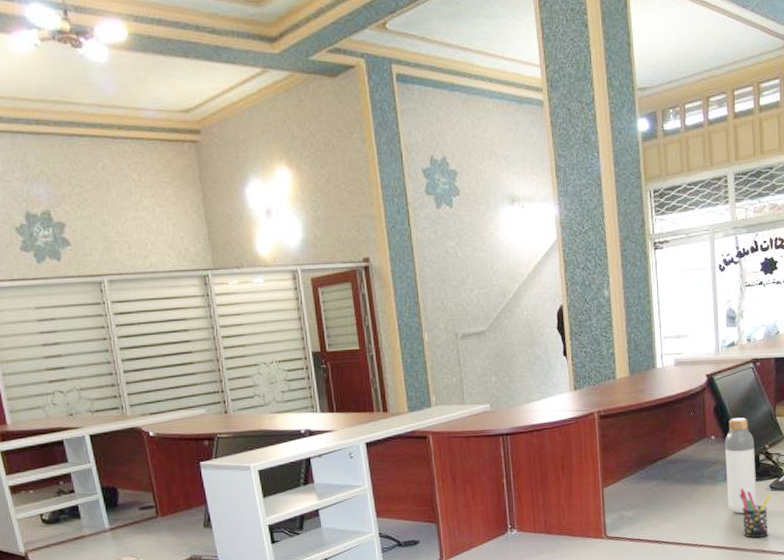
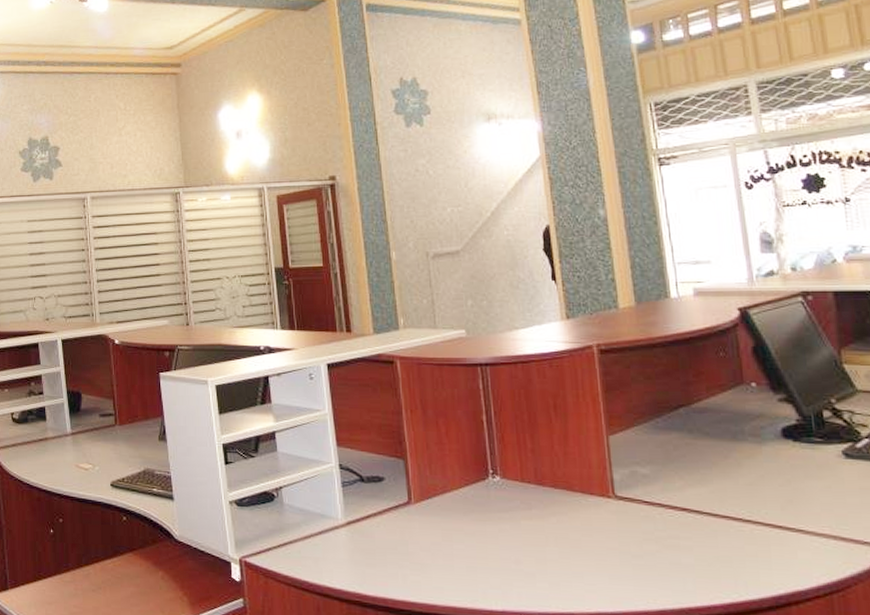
bottle: present [724,417,757,514] -> none [770,362,826,485]
pen holder: present [739,488,771,538] -> none [797,452,848,519]

